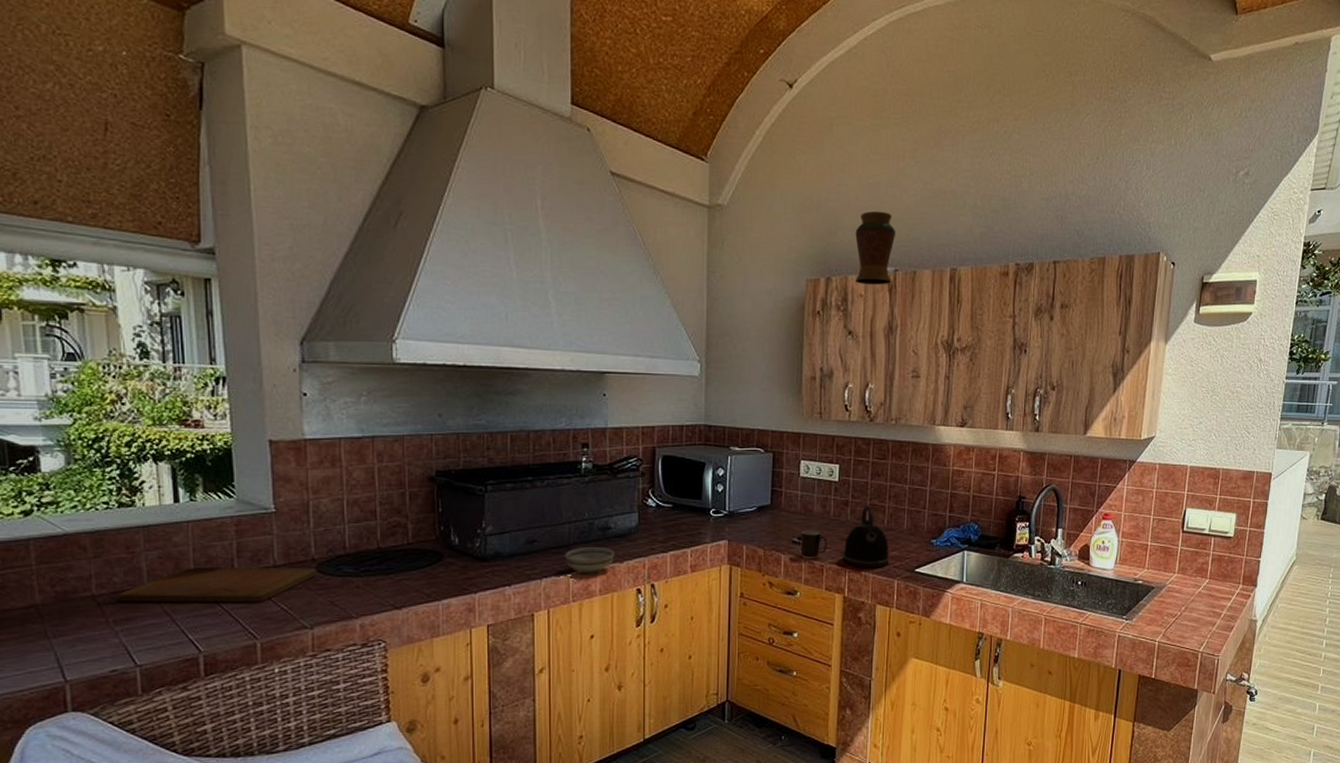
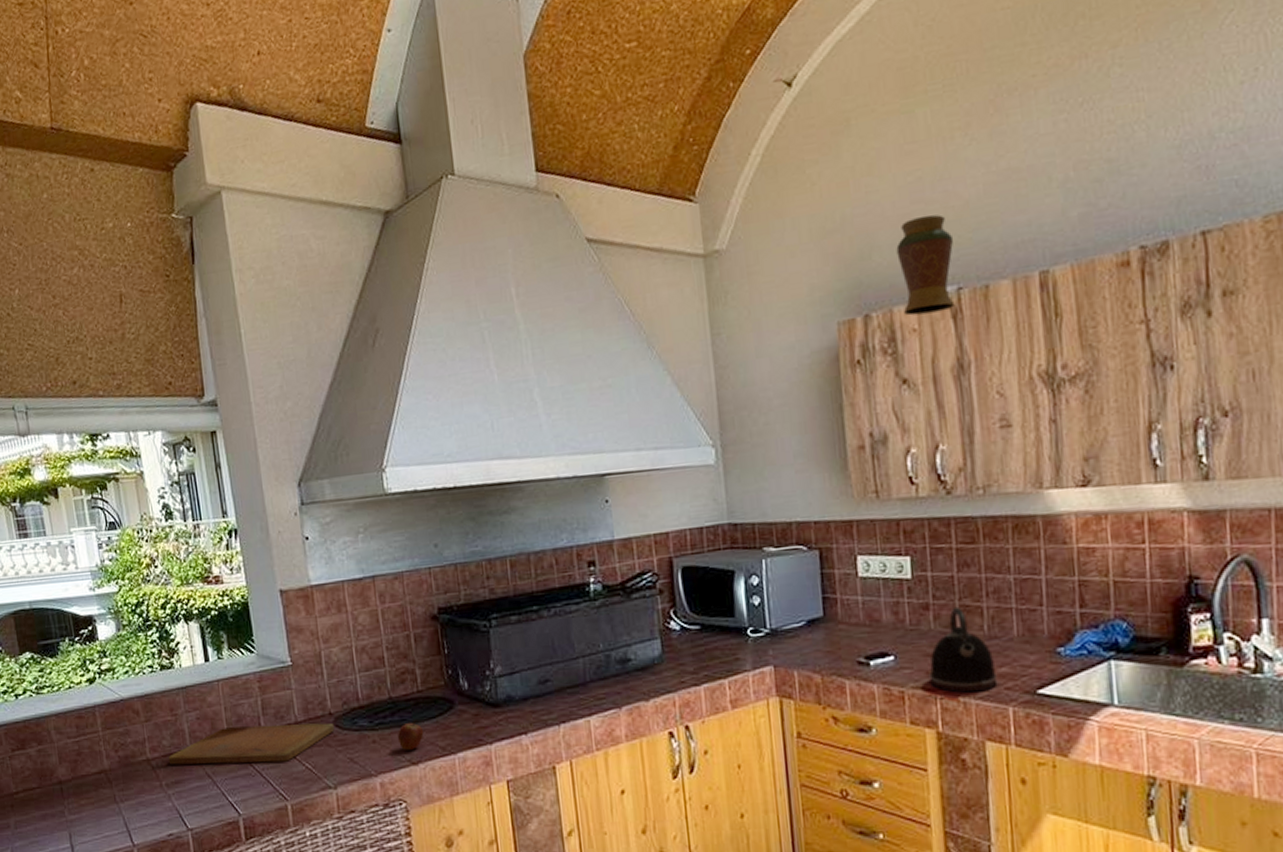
fruit: none [383,569,410,596] -> present [398,720,424,750]
bowl: present [564,546,615,573] -> none [581,682,639,716]
mug: present [800,529,827,559] -> none [867,644,907,685]

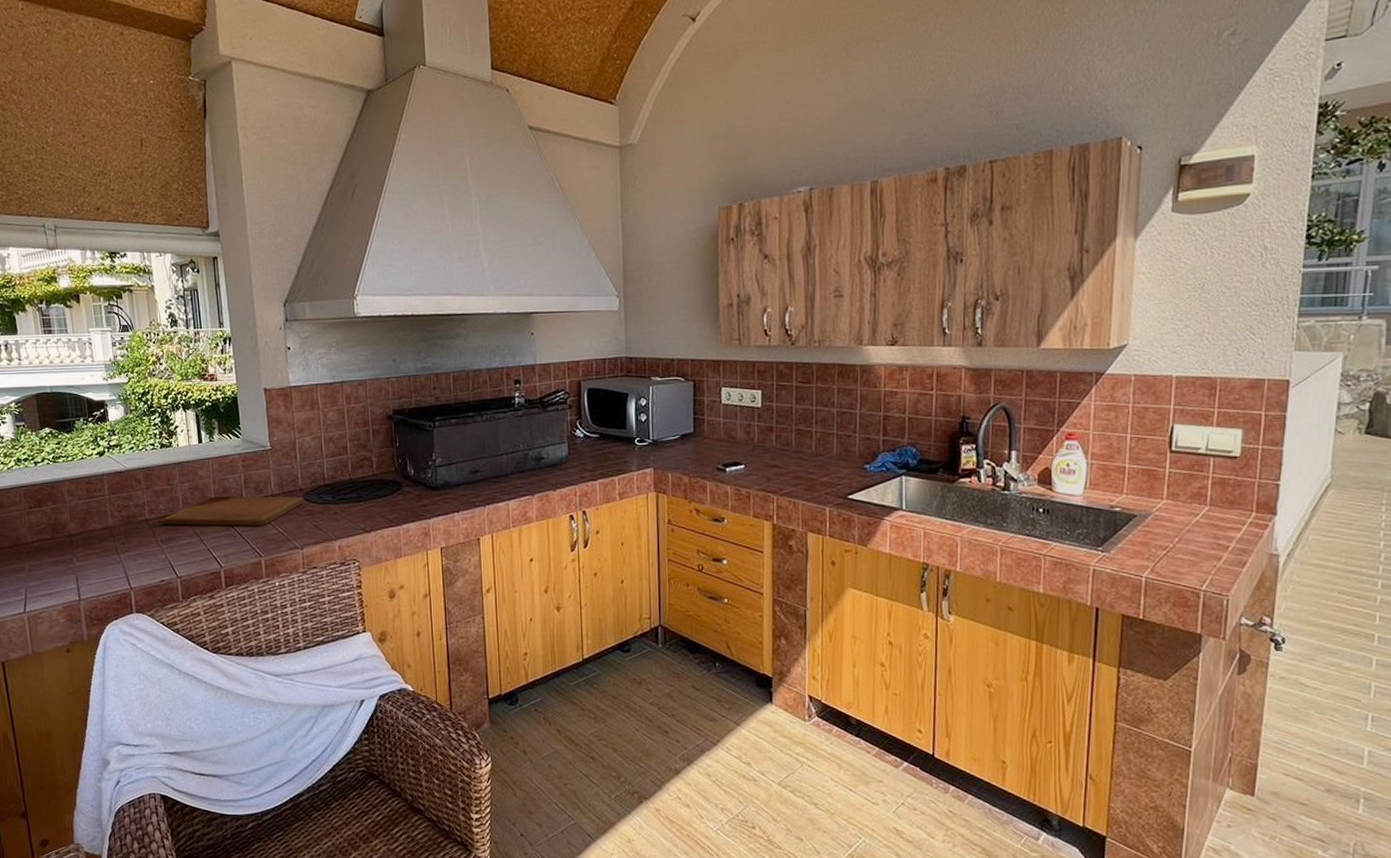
fruit: present [398,720,424,750] -> none [355,497,377,521]
decorative vase: present [896,214,955,316] -> none [766,130,809,207]
kettle: present [929,606,998,693] -> none [769,430,819,495]

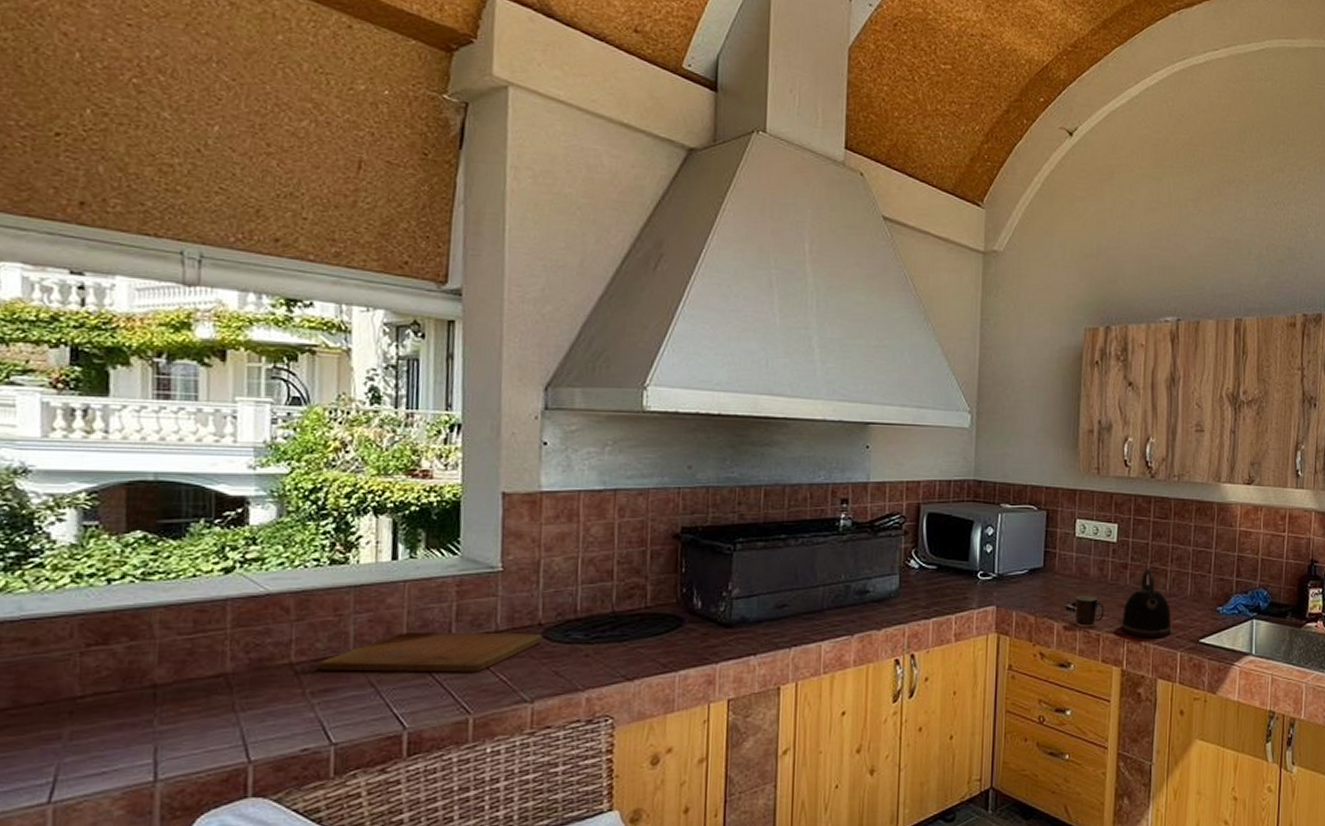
mug: none [725,456,753,486] -> present [1075,595,1104,628]
kettle: none [769,430,819,495] -> present [1121,568,1172,639]

